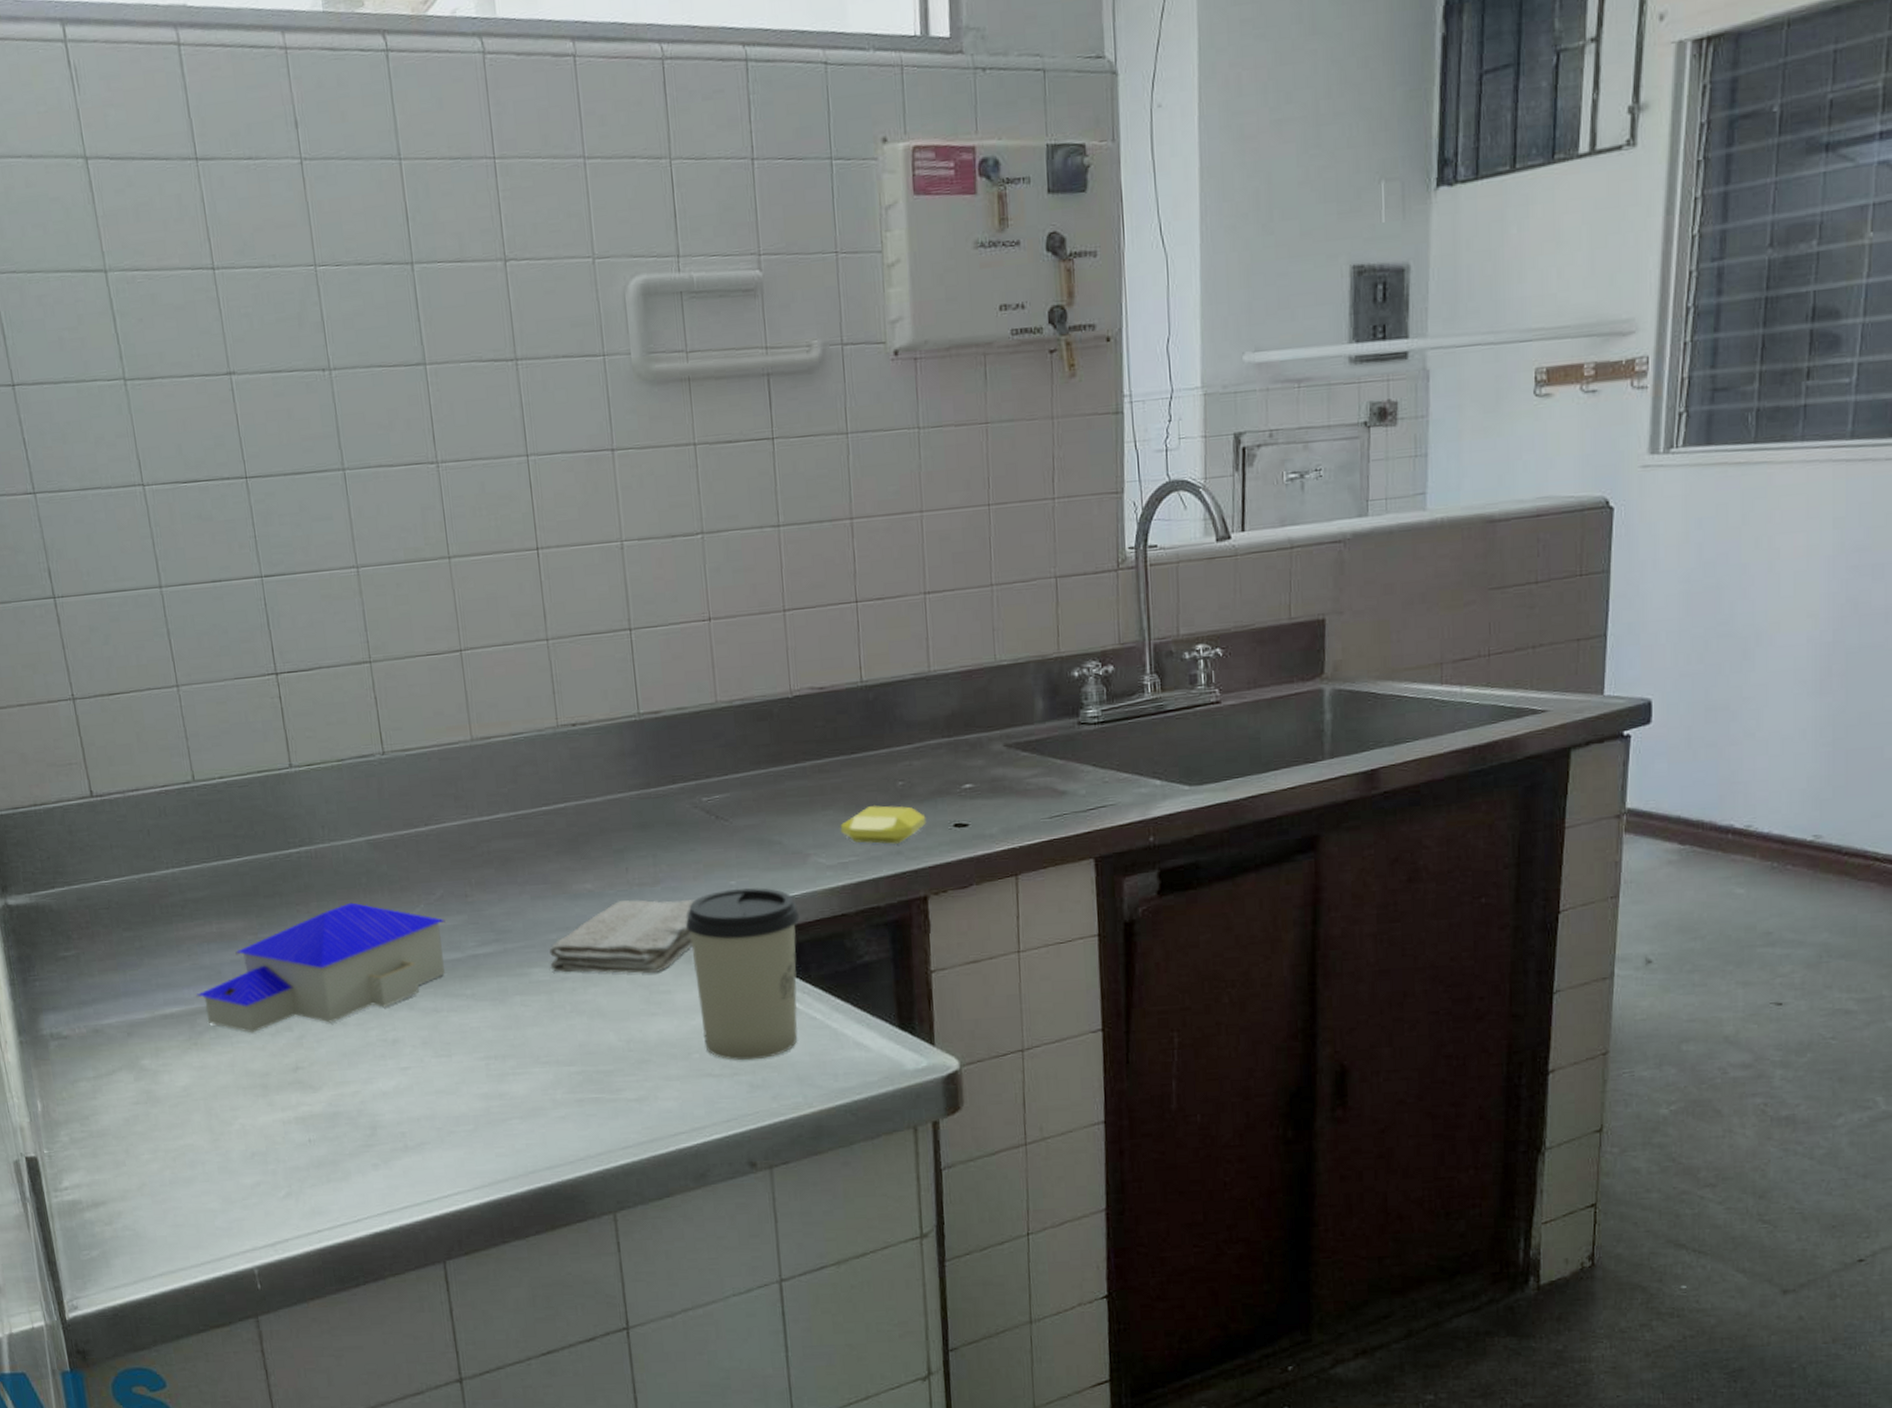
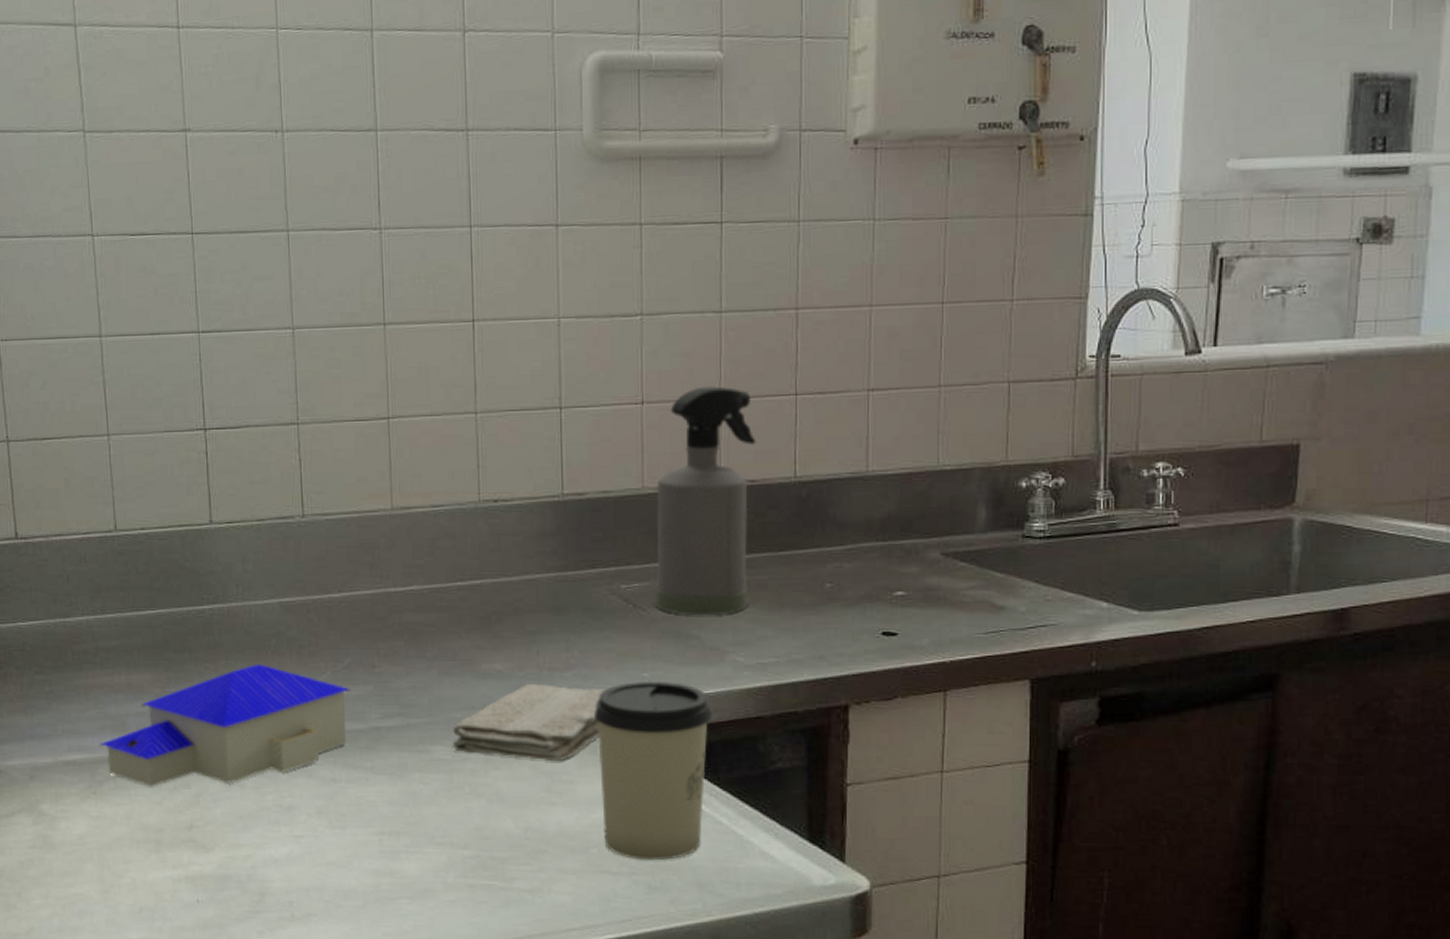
spray bottle: none [729,598,826,822] -> present [654,386,757,616]
soap bar: present [840,805,927,844] -> none [762,607,853,648]

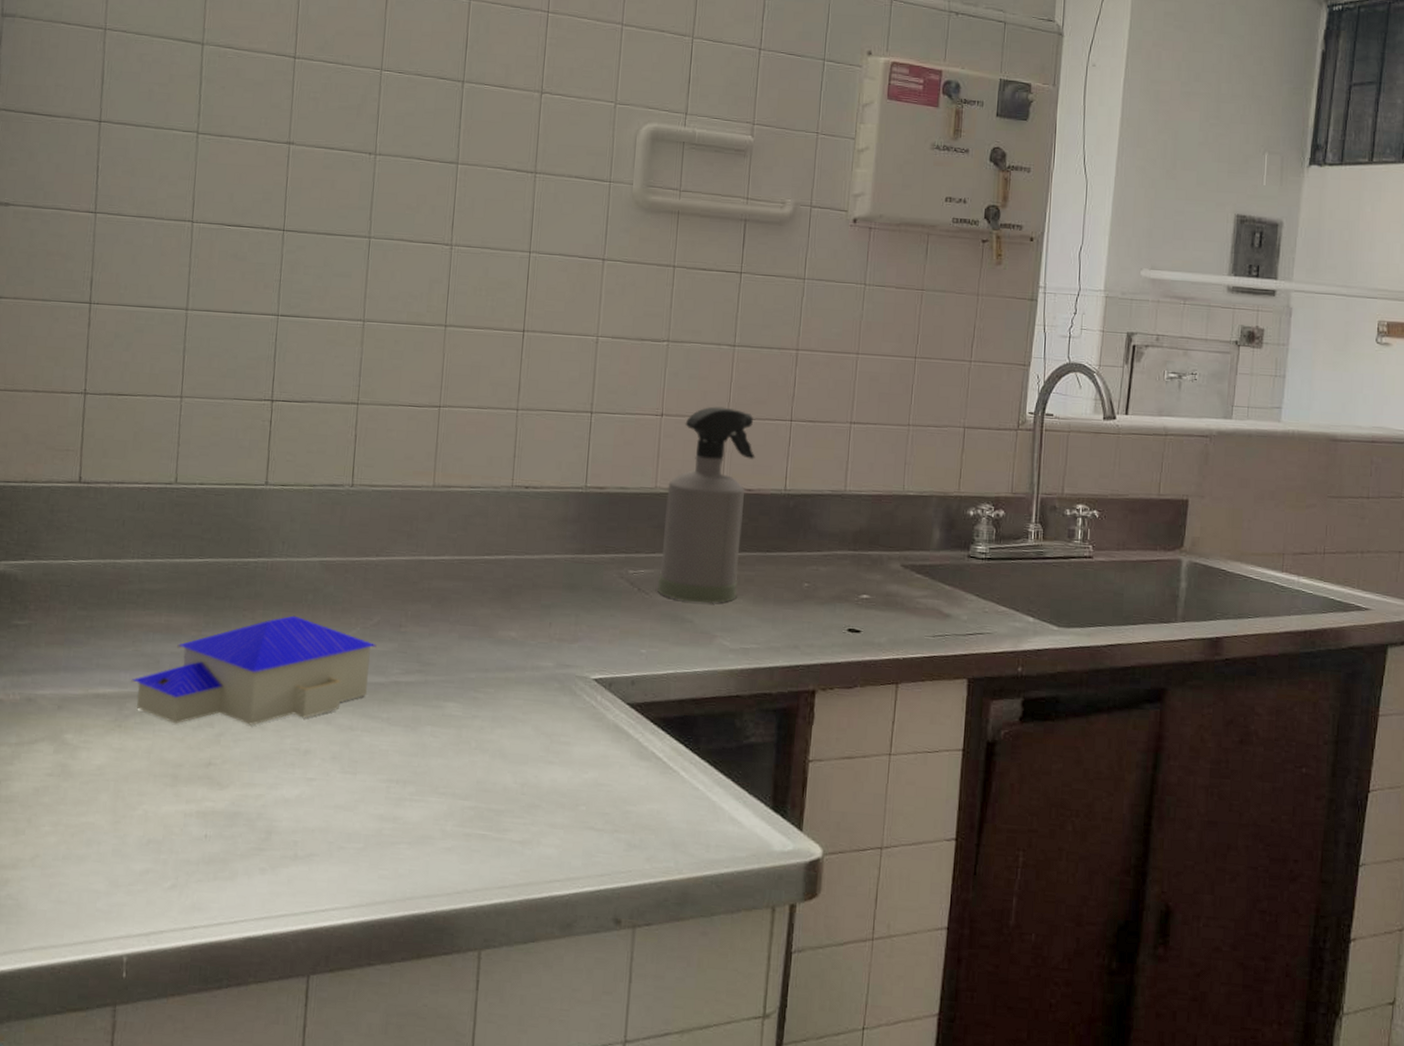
washcloth: present [453,684,606,762] -> none [465,652,607,724]
cup: present [593,681,713,861] -> none [593,657,699,820]

